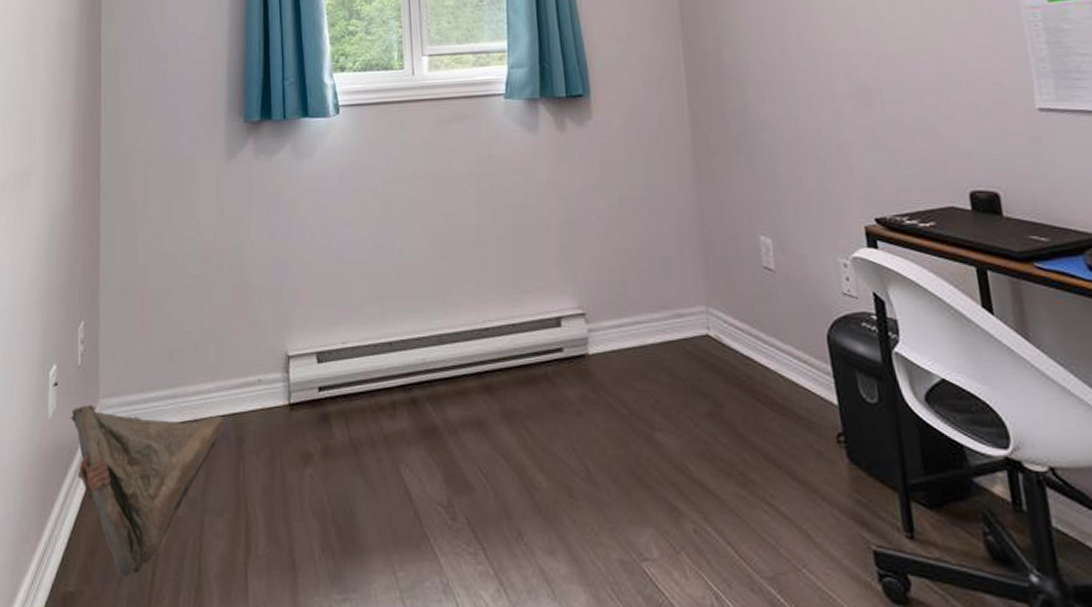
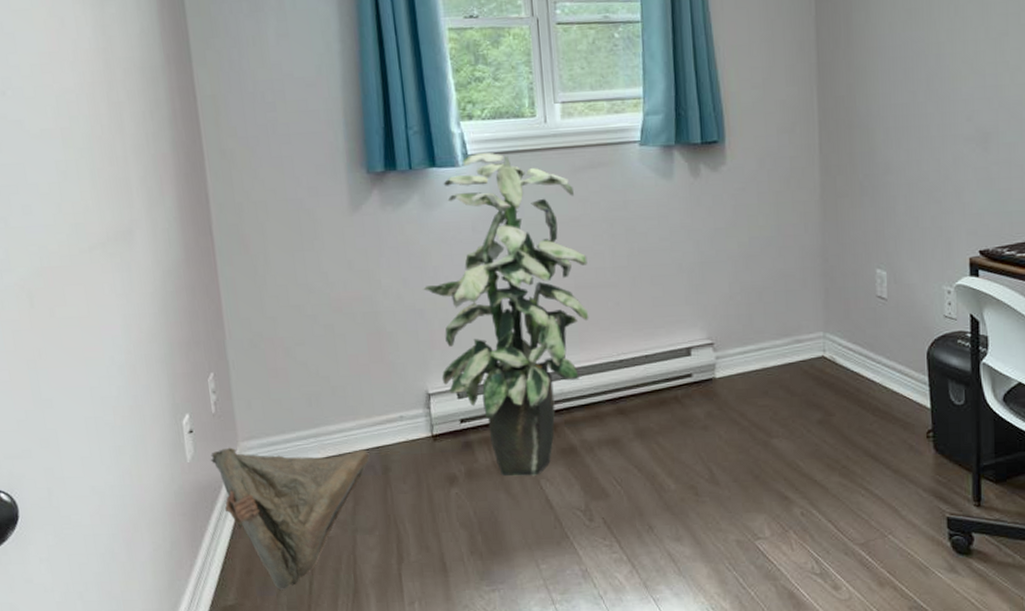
indoor plant: none [289,103,454,459] -> present [423,152,589,476]

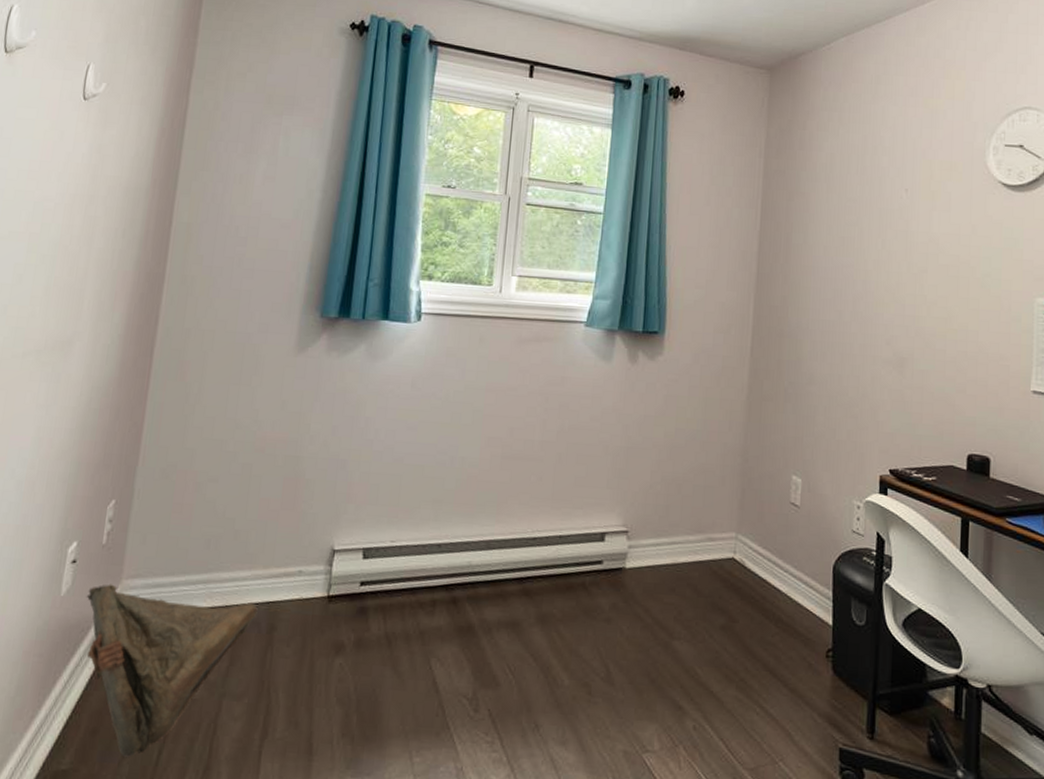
indoor plant: present [423,152,589,476] -> none [350,312,518,654]

